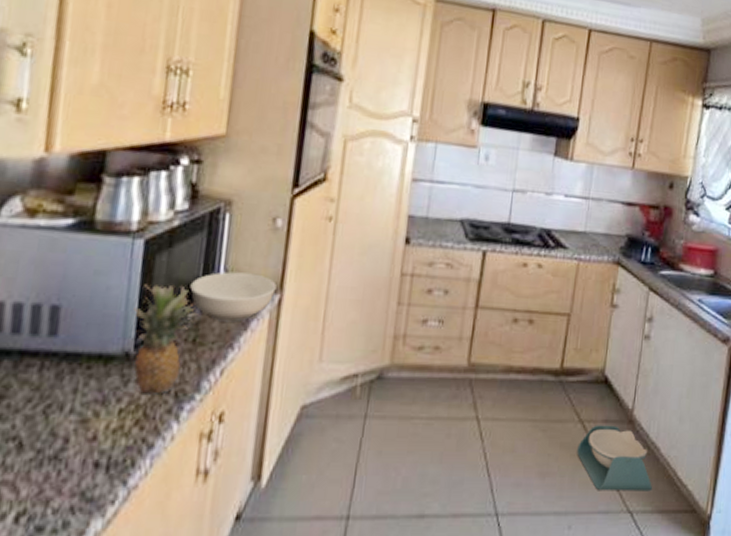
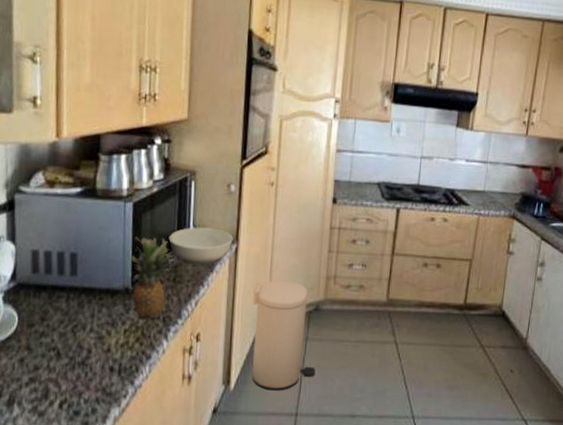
pedal bin: none [291,340,376,487] -> present [251,280,316,391]
pet bowl: present [577,425,652,492] -> none [479,350,544,405]

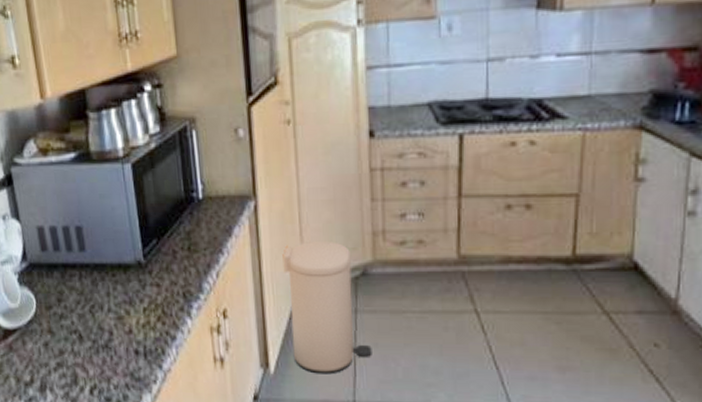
fruit: present [129,237,175,319] -> none [136,202,186,295]
bowl: present [168,227,233,266] -> none [176,184,250,230]

